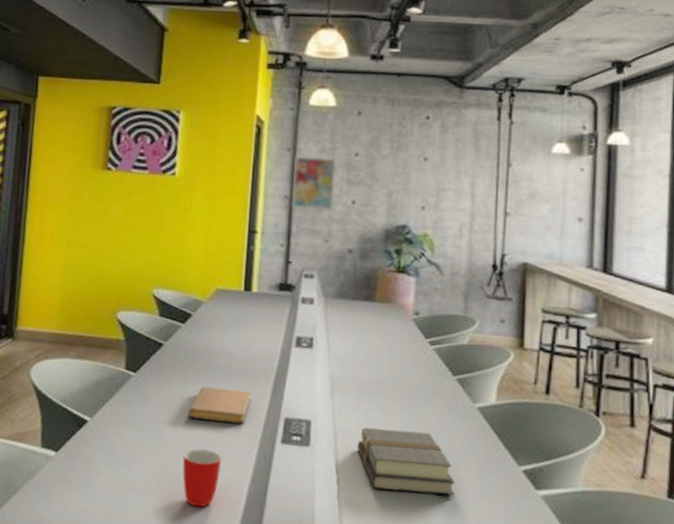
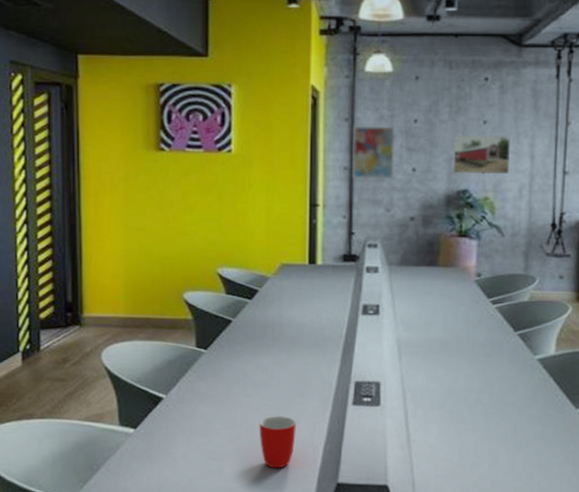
notebook: present [188,386,252,424] -> none [261,357,322,390]
book: present [357,427,456,495] -> none [425,384,518,440]
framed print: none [392,170,451,213] -> present [453,135,510,175]

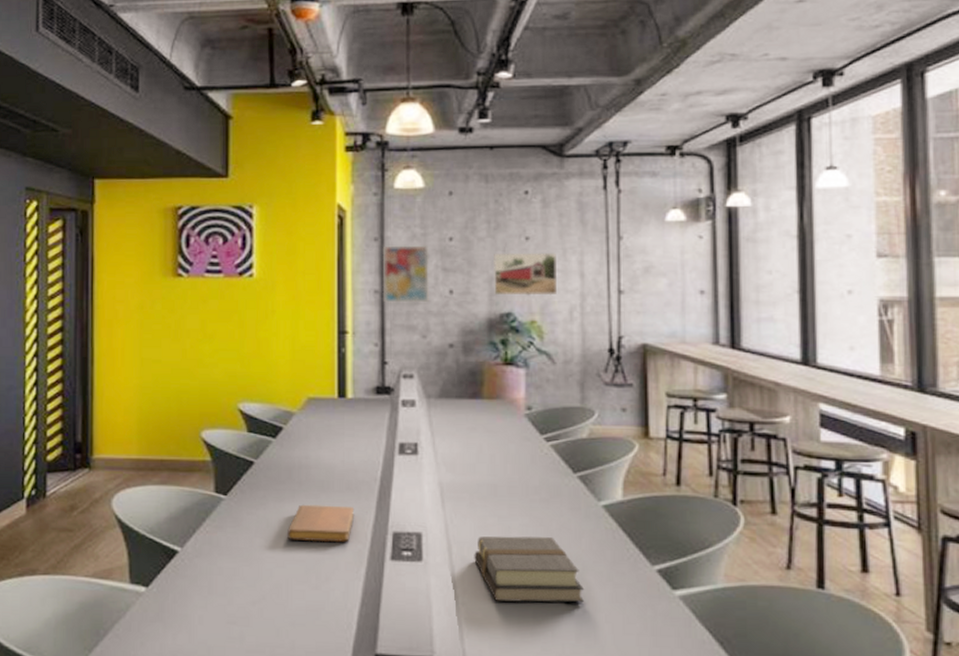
mug: present [259,415,296,468] -> none [285,572,327,636]
notebook: none [261,357,322,390] -> present [287,504,355,542]
book: none [425,384,518,440] -> present [474,536,585,603]

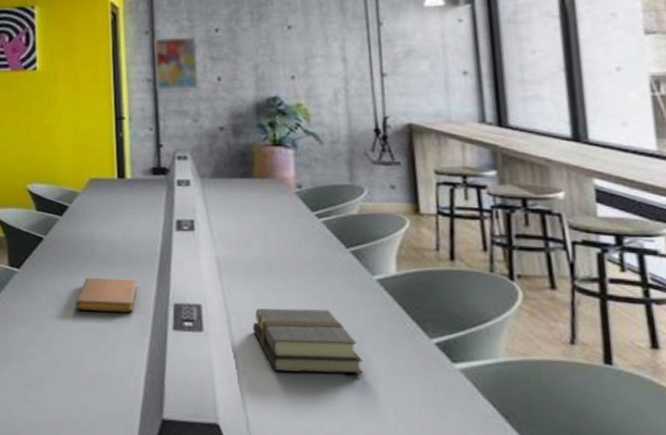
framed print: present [494,252,557,296] -> none [258,39,321,80]

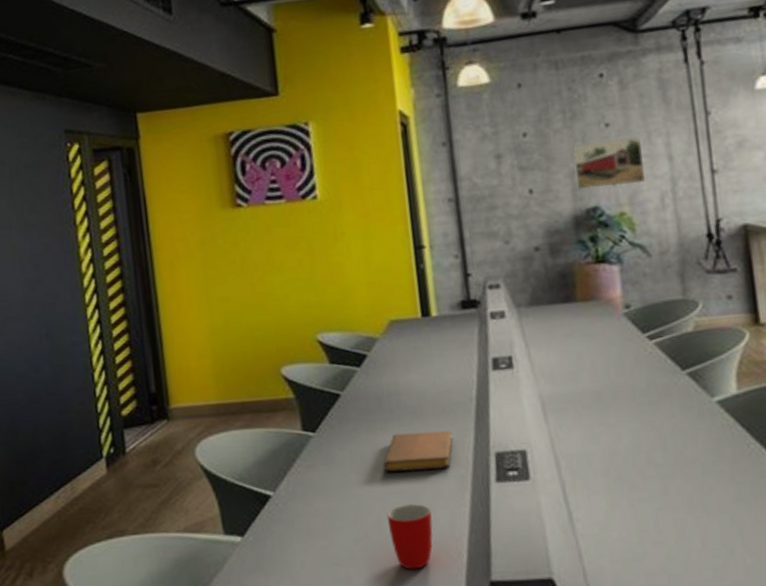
mug: none [75,340,114,400] -> present [386,503,433,570]
wall art: present [154,37,199,89] -> none [453,144,508,210]
book: present [252,308,364,374] -> none [584,440,708,514]
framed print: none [258,39,321,80] -> present [572,137,645,189]

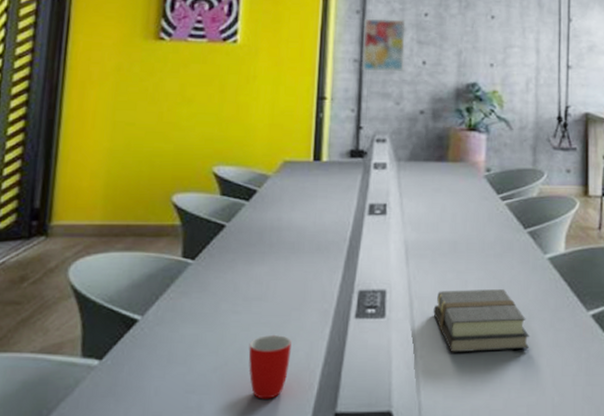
notebook: present [383,430,453,472] -> none [254,266,323,303]
wall art: none [453,144,508,210] -> present [362,18,406,71]
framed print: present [572,137,645,189] -> none [462,29,517,69]
book: none [584,440,708,514] -> present [433,289,530,353]

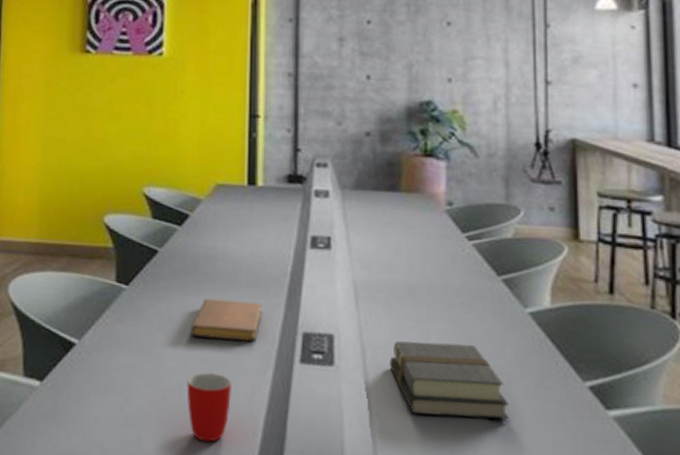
notebook: none [254,266,323,303] -> present [191,298,263,341]
wall art: present [362,18,406,71] -> none [298,27,345,87]

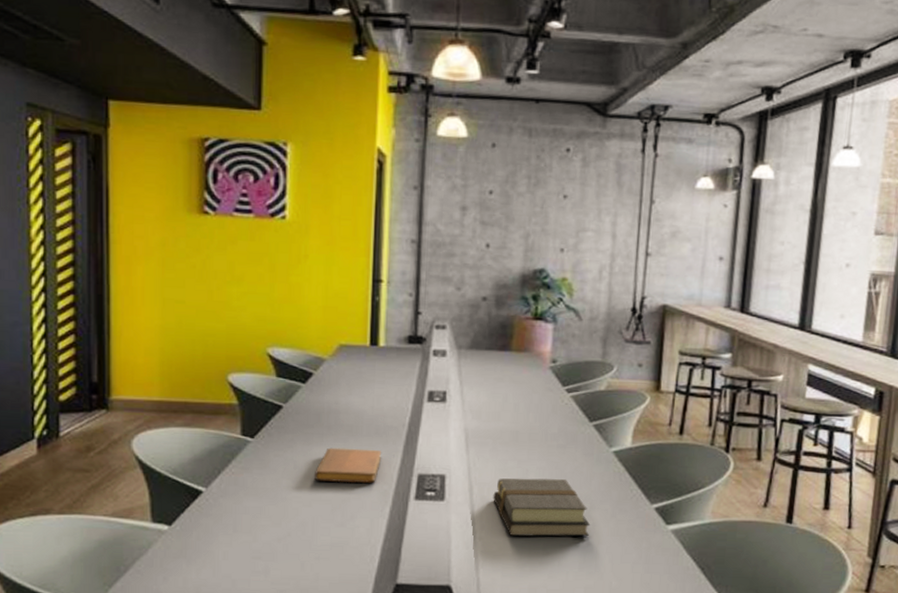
mug: present [187,372,231,443] -> none [311,510,352,568]

